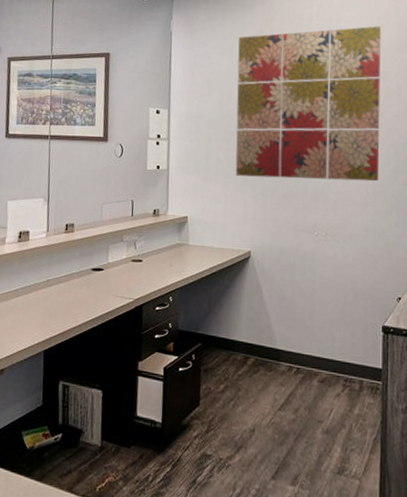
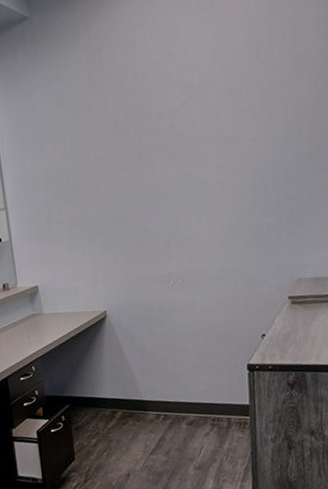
wall art: present [235,26,381,182] -> none [64,33,235,236]

